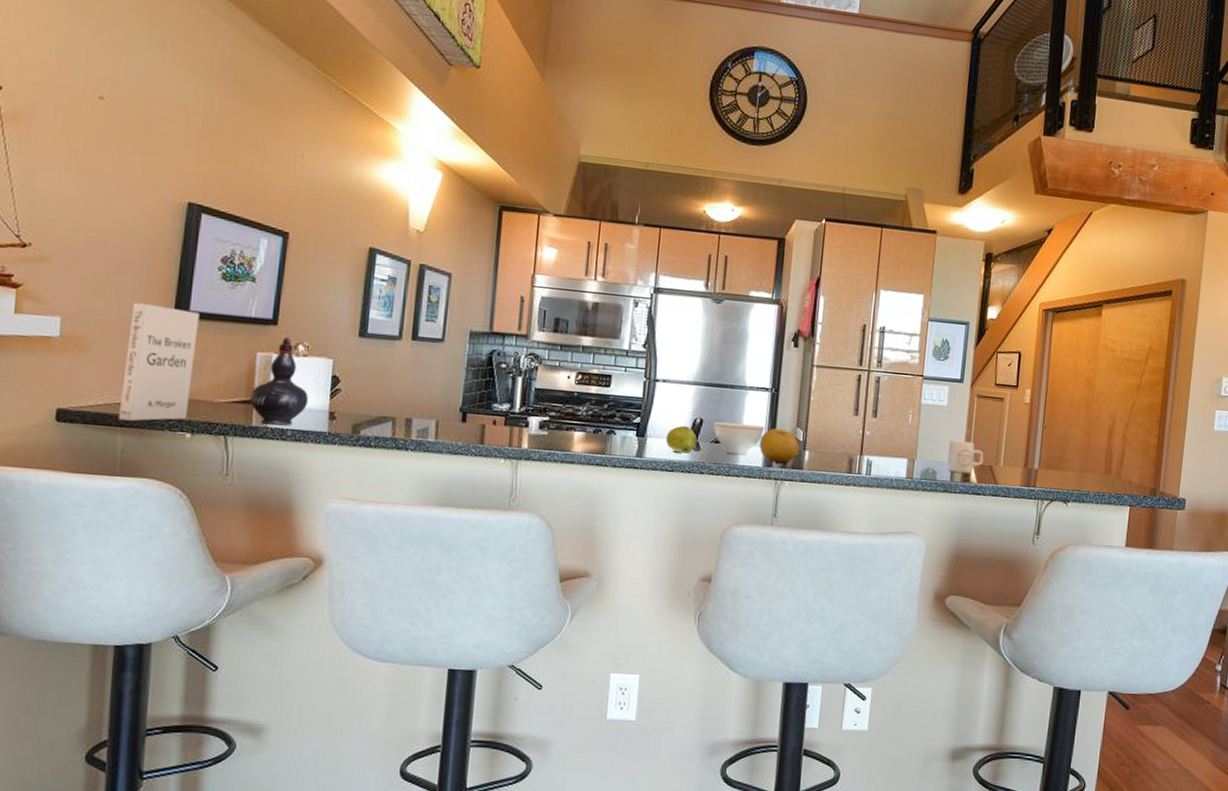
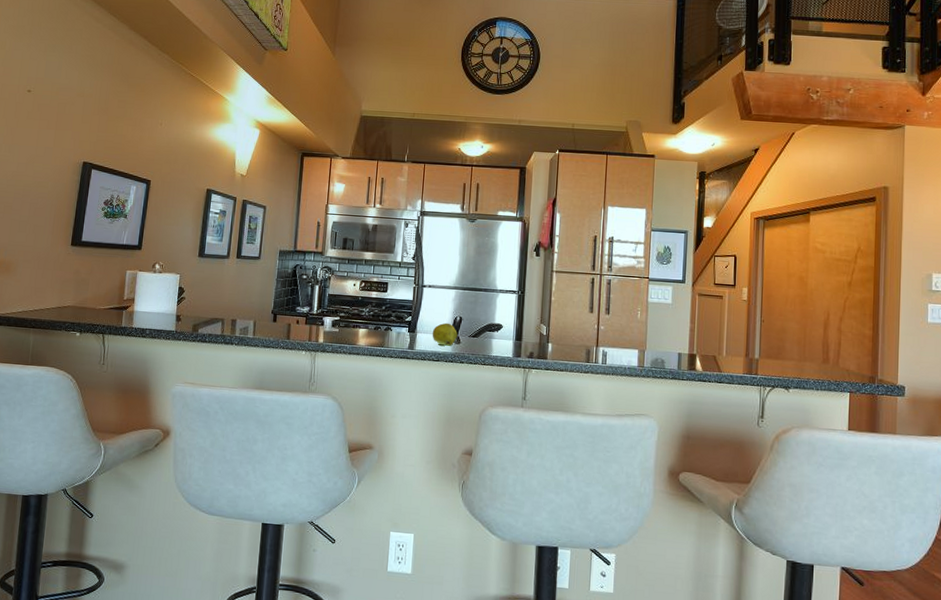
book: present [118,302,200,421] -> none [31,235,88,324]
decorative bottle: present [249,337,309,426] -> none [121,259,162,326]
bowl: present [712,421,765,457] -> none [470,319,514,349]
fruit: present [759,428,800,463] -> none [509,324,544,354]
mug: present [947,440,984,474] -> none [674,333,708,363]

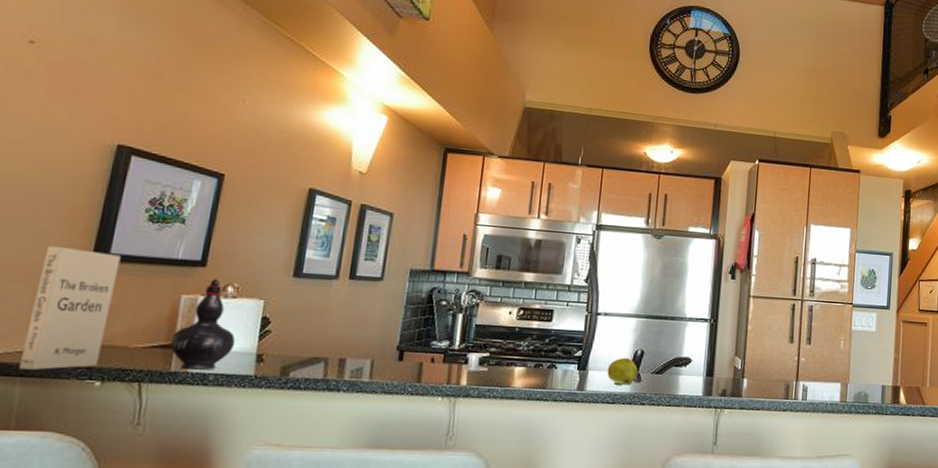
book: none [31,235,88,324] -> present [18,245,121,370]
decorative bottle: none [121,259,162,326] -> present [170,279,236,370]

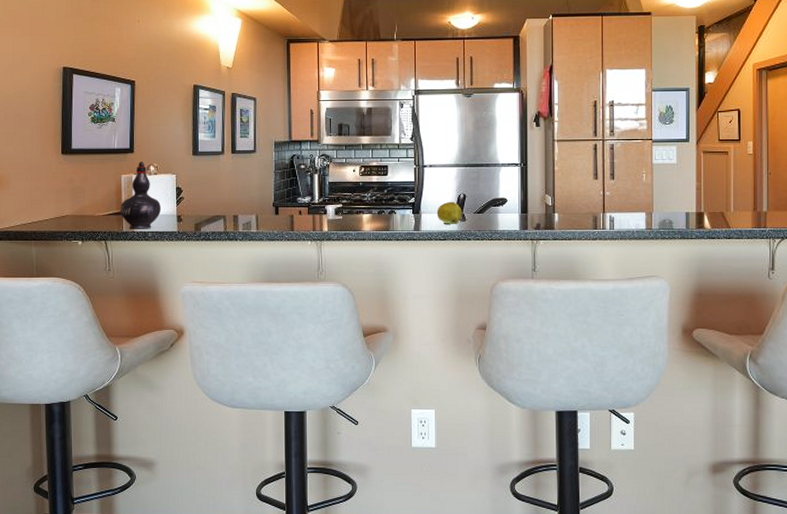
book: present [18,245,121,370] -> none [31,146,79,235]

